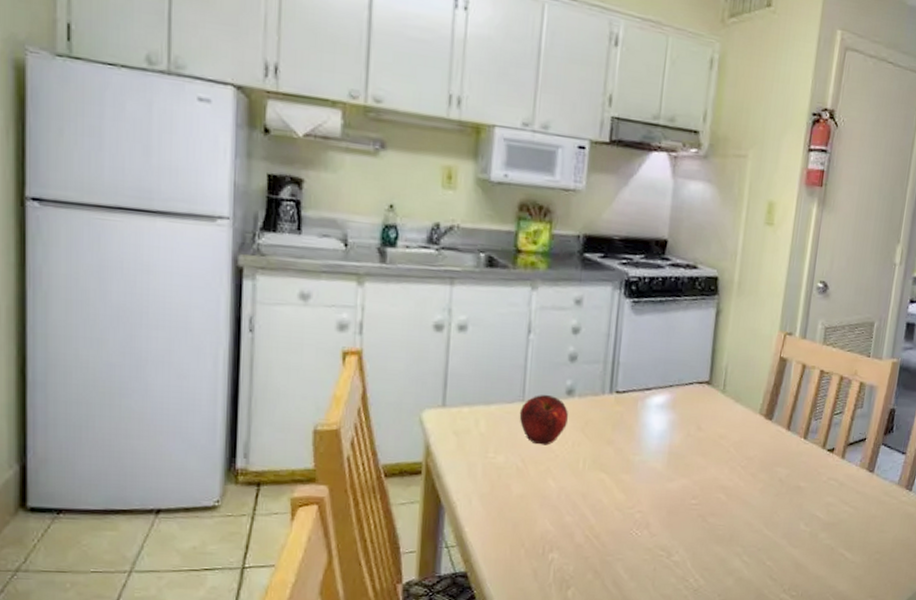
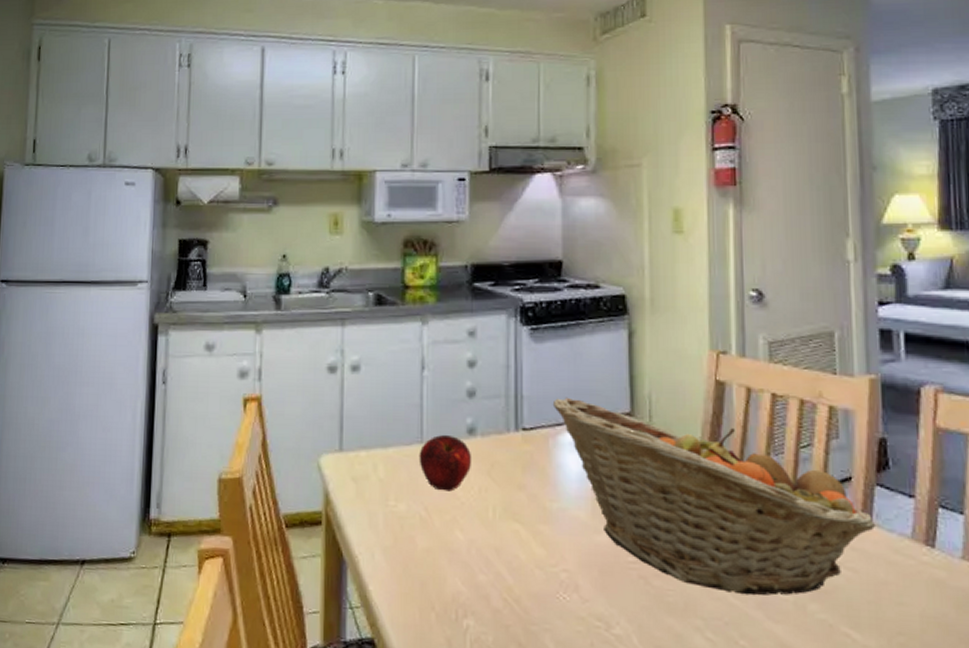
fruit basket: none [644,365,877,528] -> present [552,397,877,596]

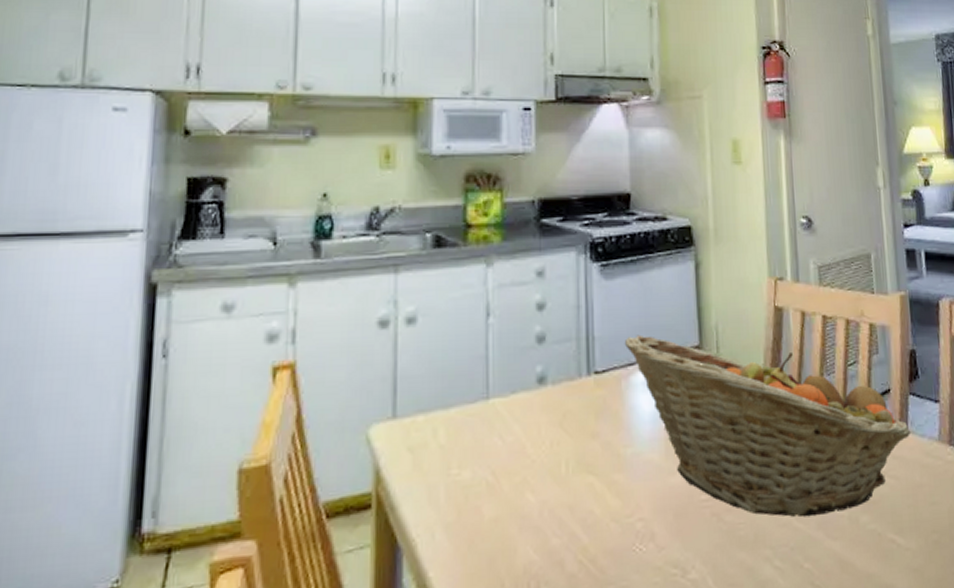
apple: present [419,434,472,492] -> none [484,386,543,451]

